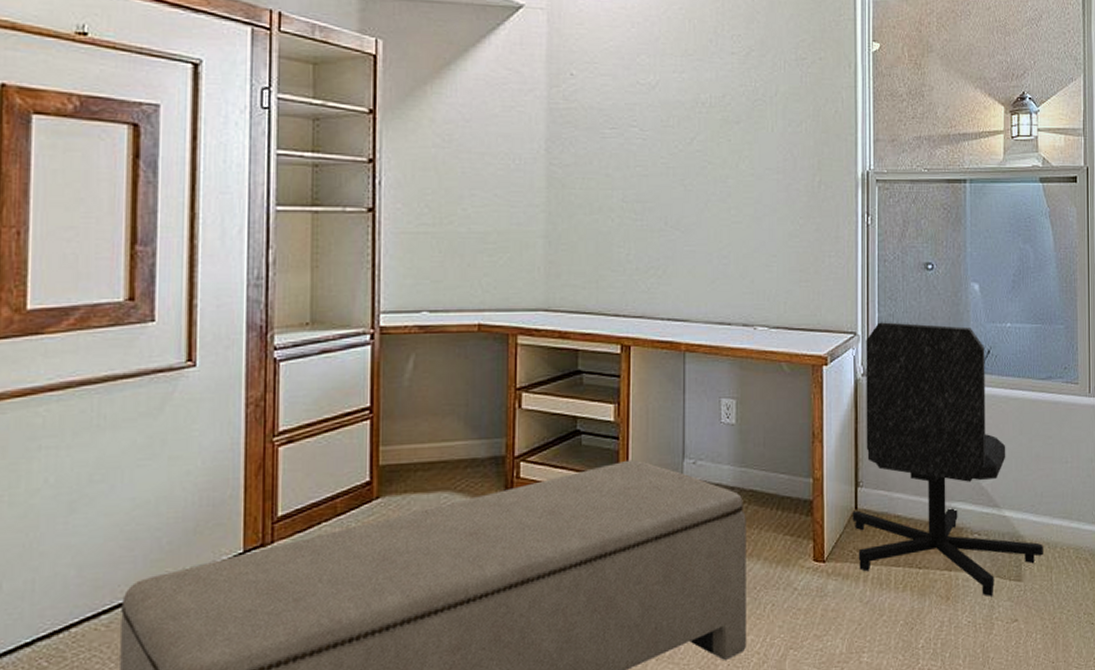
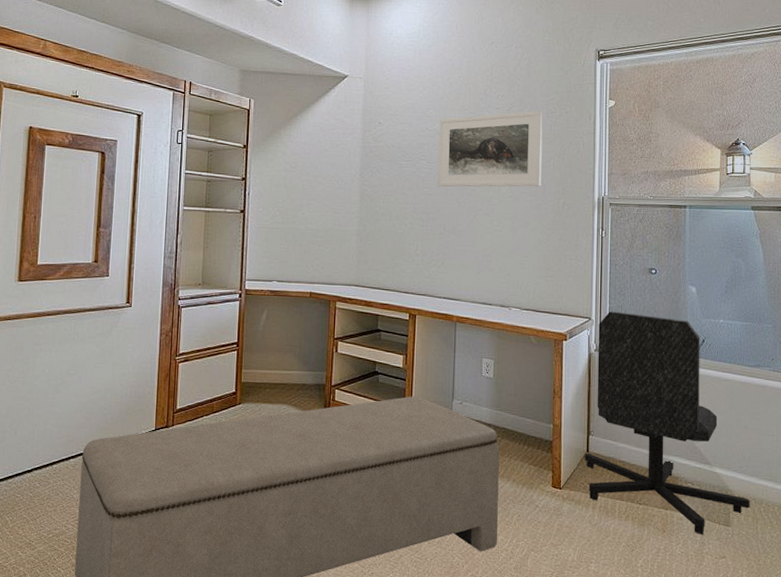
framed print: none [654,56,791,165] -> present [437,110,543,187]

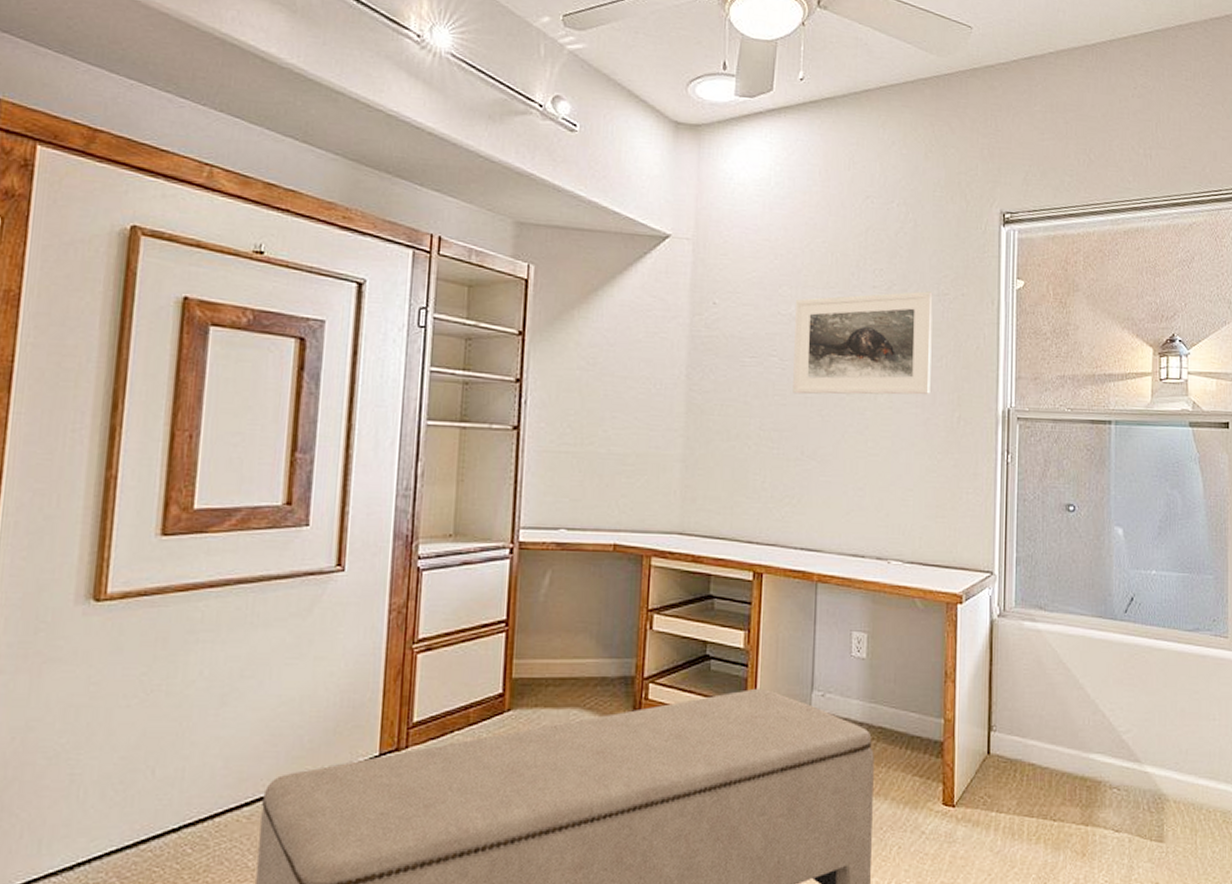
chair: present [584,311,750,534] -> none [984,563,1188,856]

